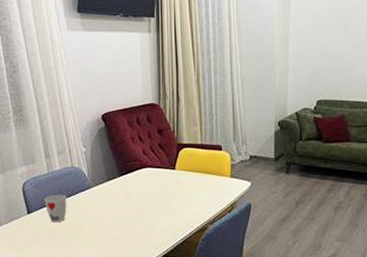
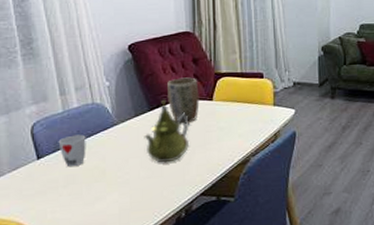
teapot: none [115,167,154,225] -> present [144,100,190,163]
plant pot: none [134,147,163,189] -> present [166,77,200,123]

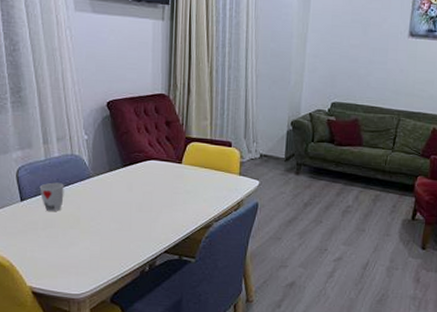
teapot: present [144,100,190,163] -> none [116,159,159,218]
plant pot: present [166,77,200,123] -> none [139,138,170,182]

